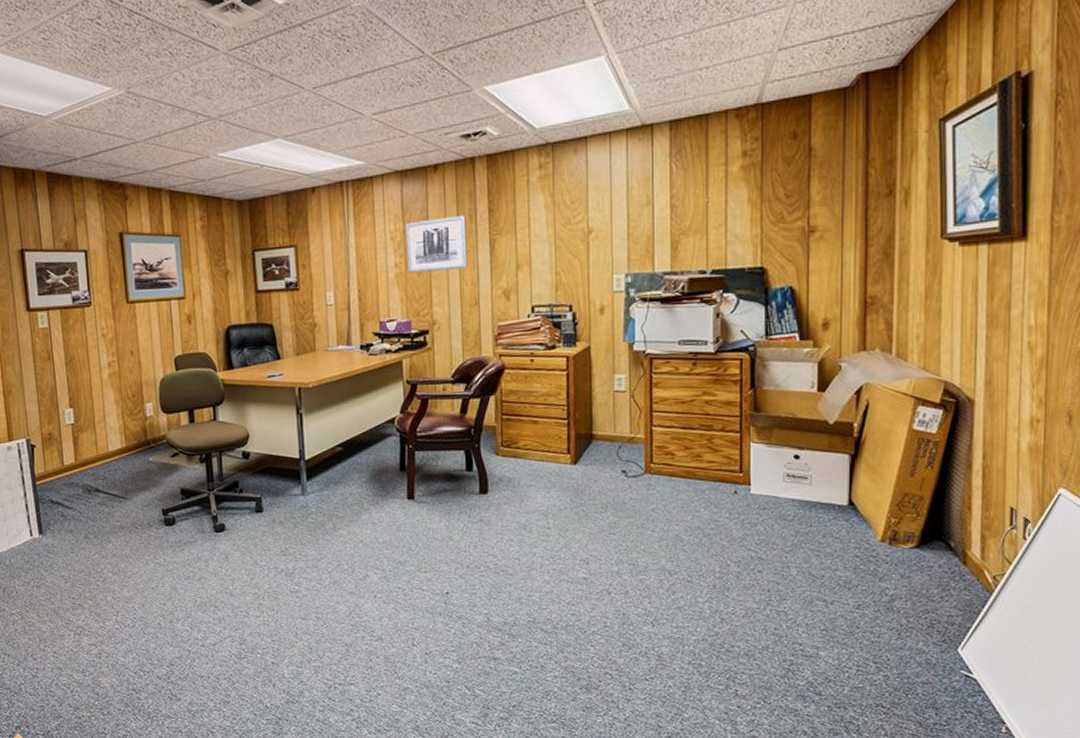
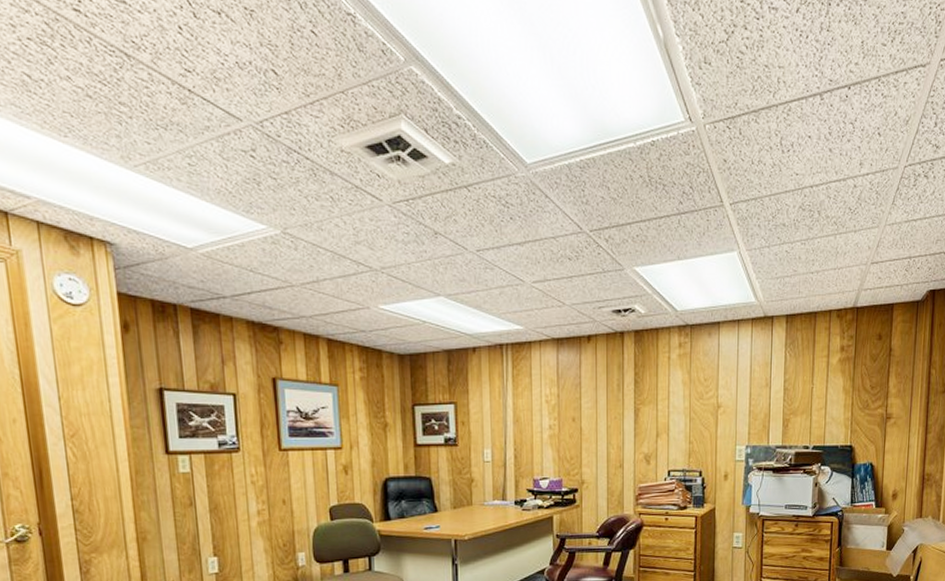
wall art: present [405,214,468,273] -> none [559,384,615,435]

